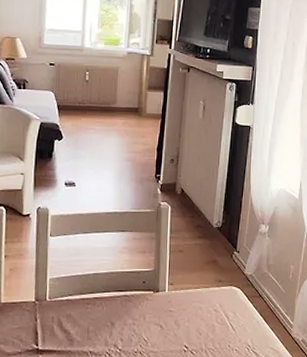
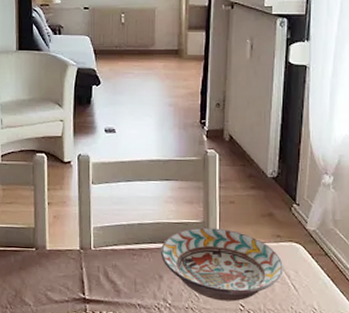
decorative bowl: none [113,275,224,343] -> present [160,227,284,302]

